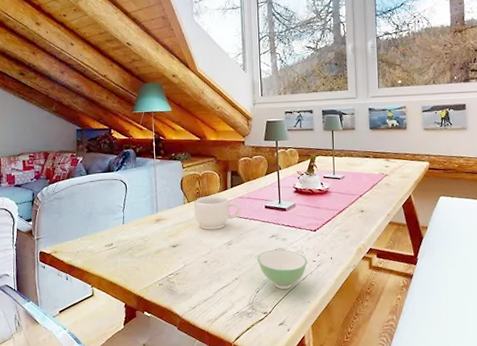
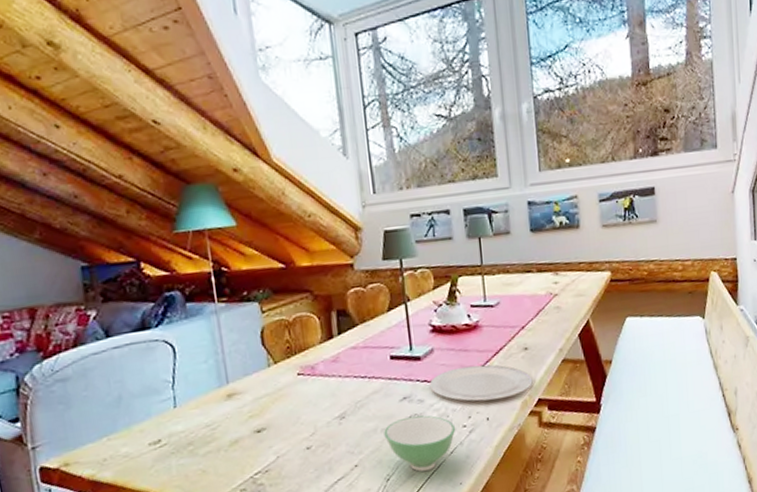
cup: present [193,196,241,230] -> none [283,348,356,402]
plate: none [291,219,366,246] -> present [429,364,533,402]

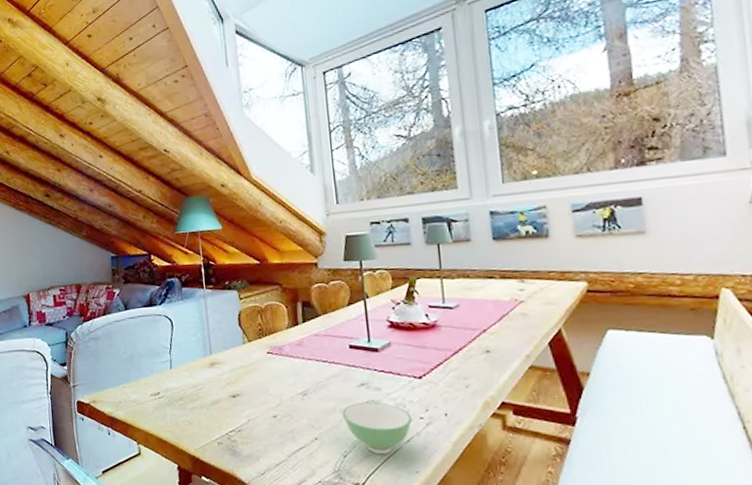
plate: present [429,364,533,402] -> none [386,362,496,398]

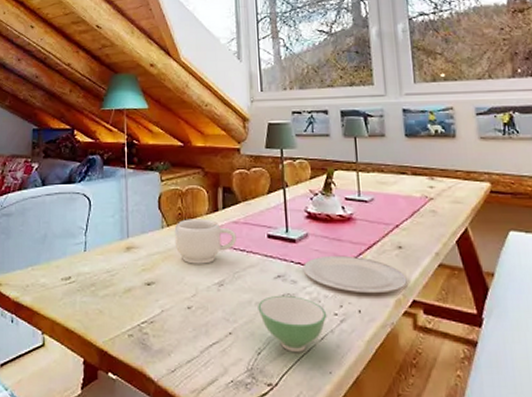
cup: none [256,333,318,376] -> present [174,219,236,264]
plate: none [386,362,496,398] -> present [303,255,407,294]

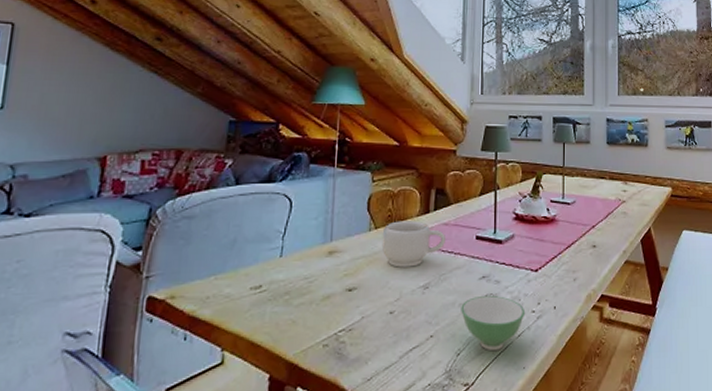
plate: present [303,255,407,294] -> none [507,255,598,291]

